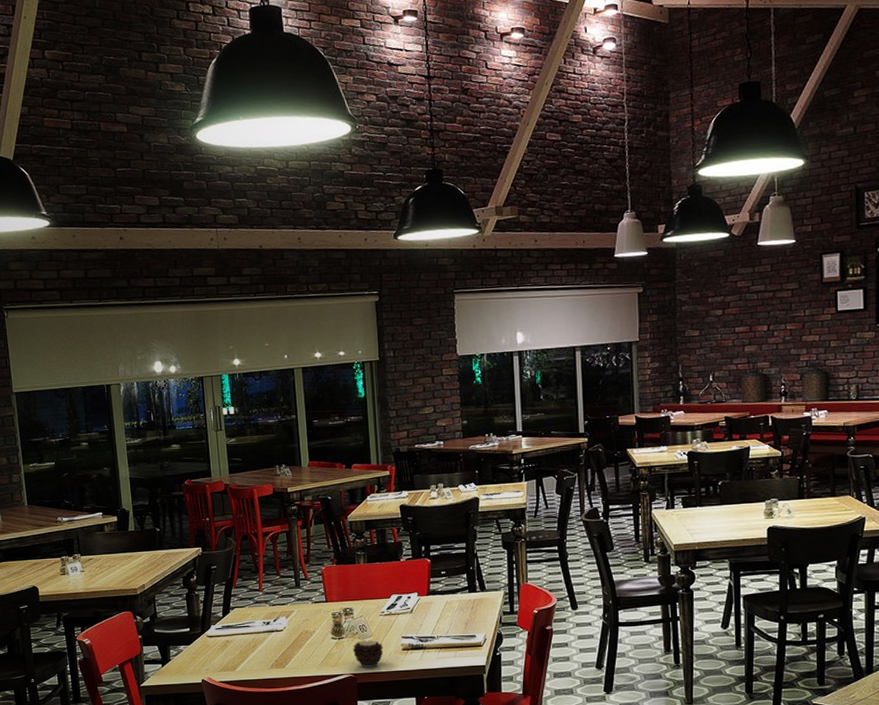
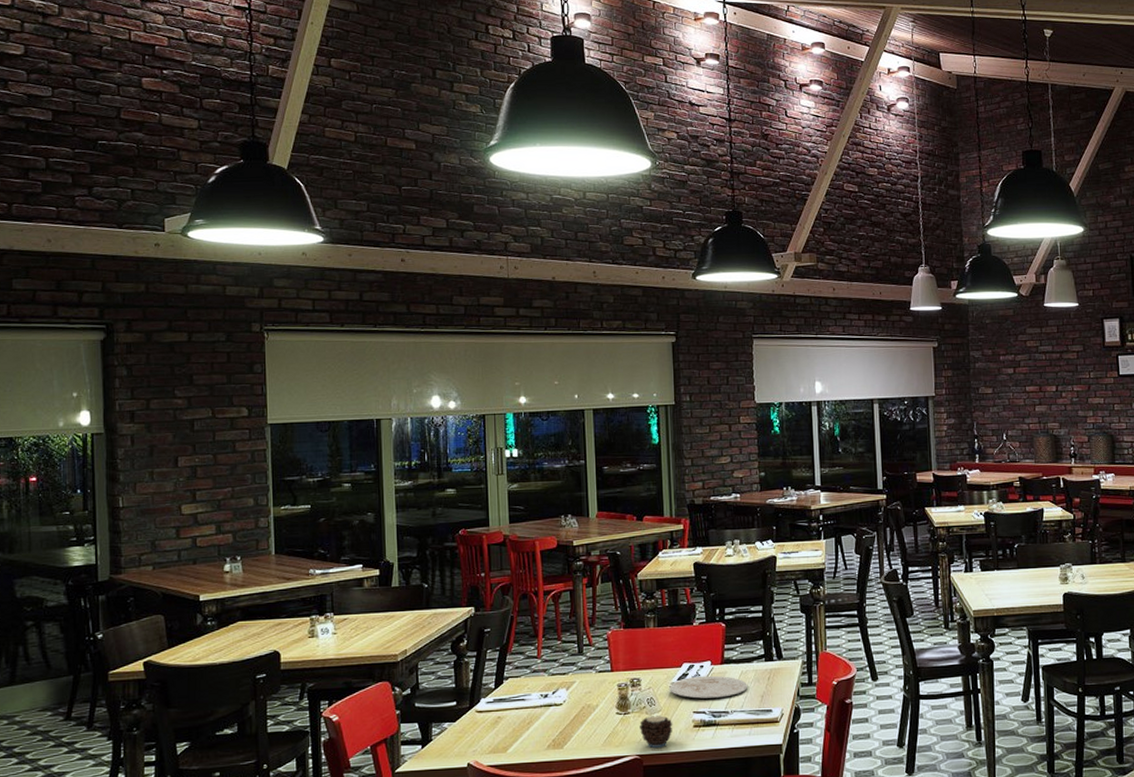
plate: none [379,605,452,626] -> present [669,675,747,699]

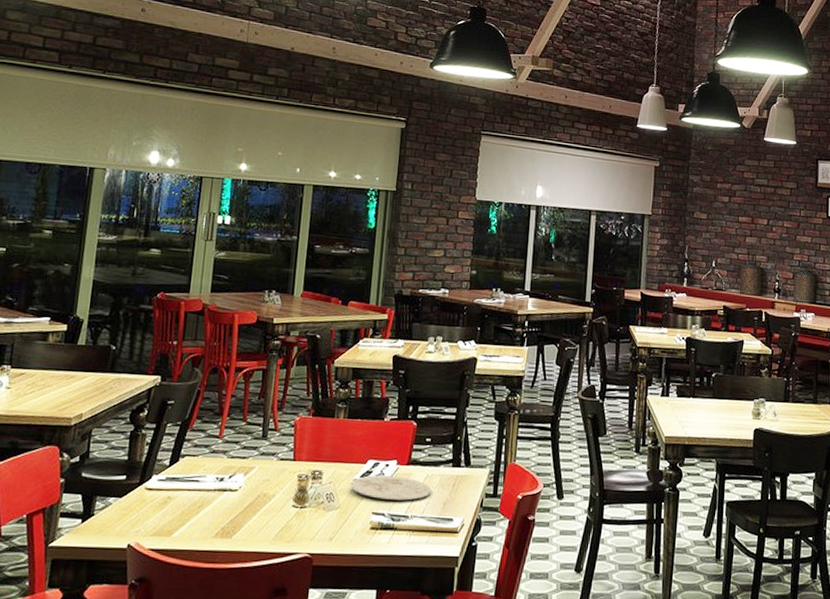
candle: present [640,713,673,748] -> none [314,510,350,548]

